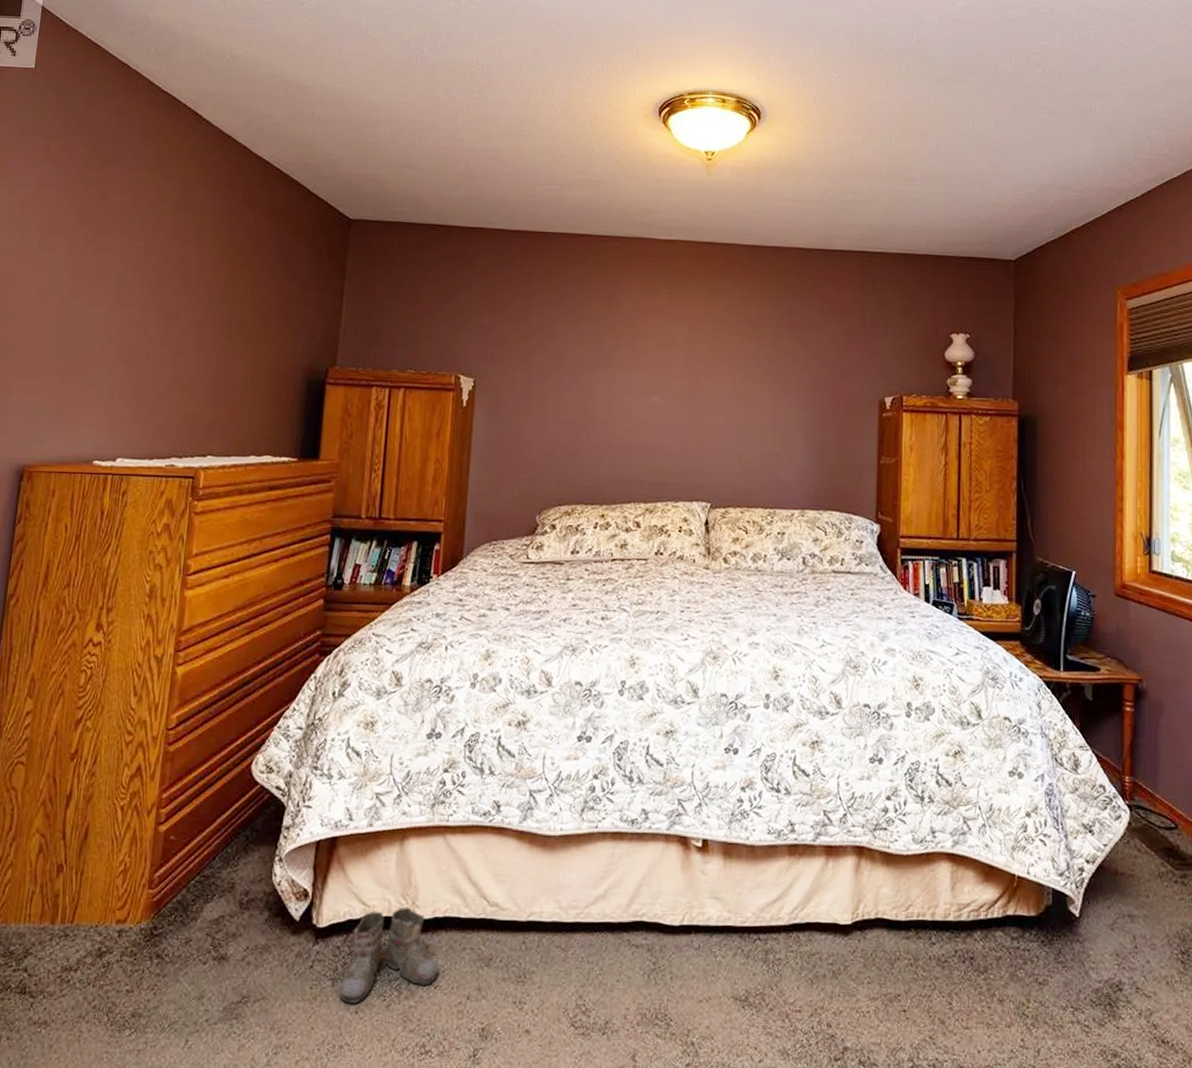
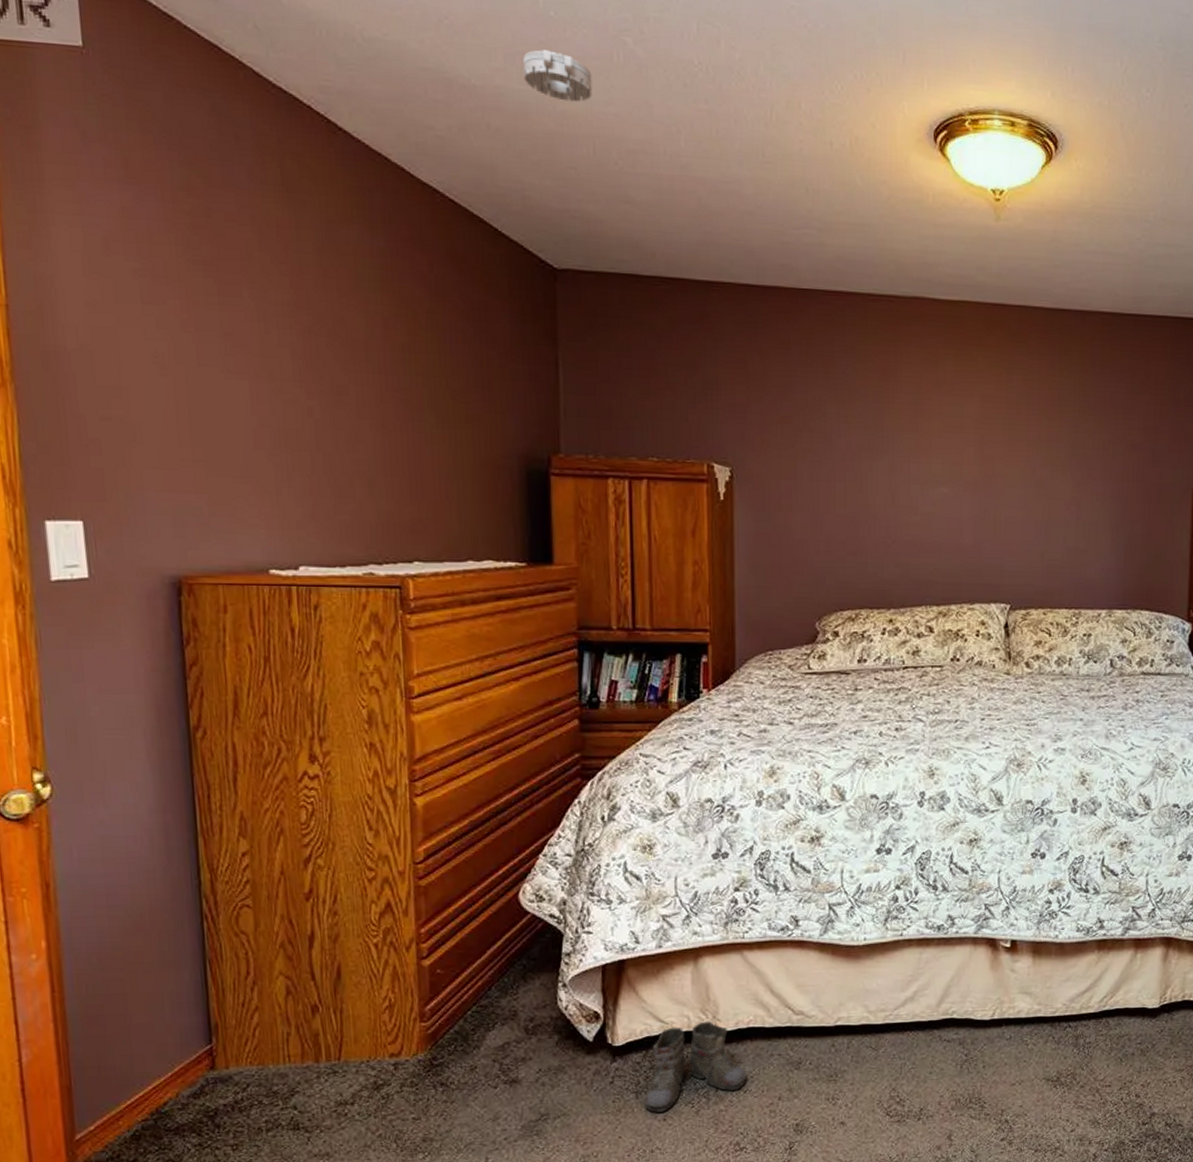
smoke detector: none [344,59,395,95] -> present [523,50,593,102]

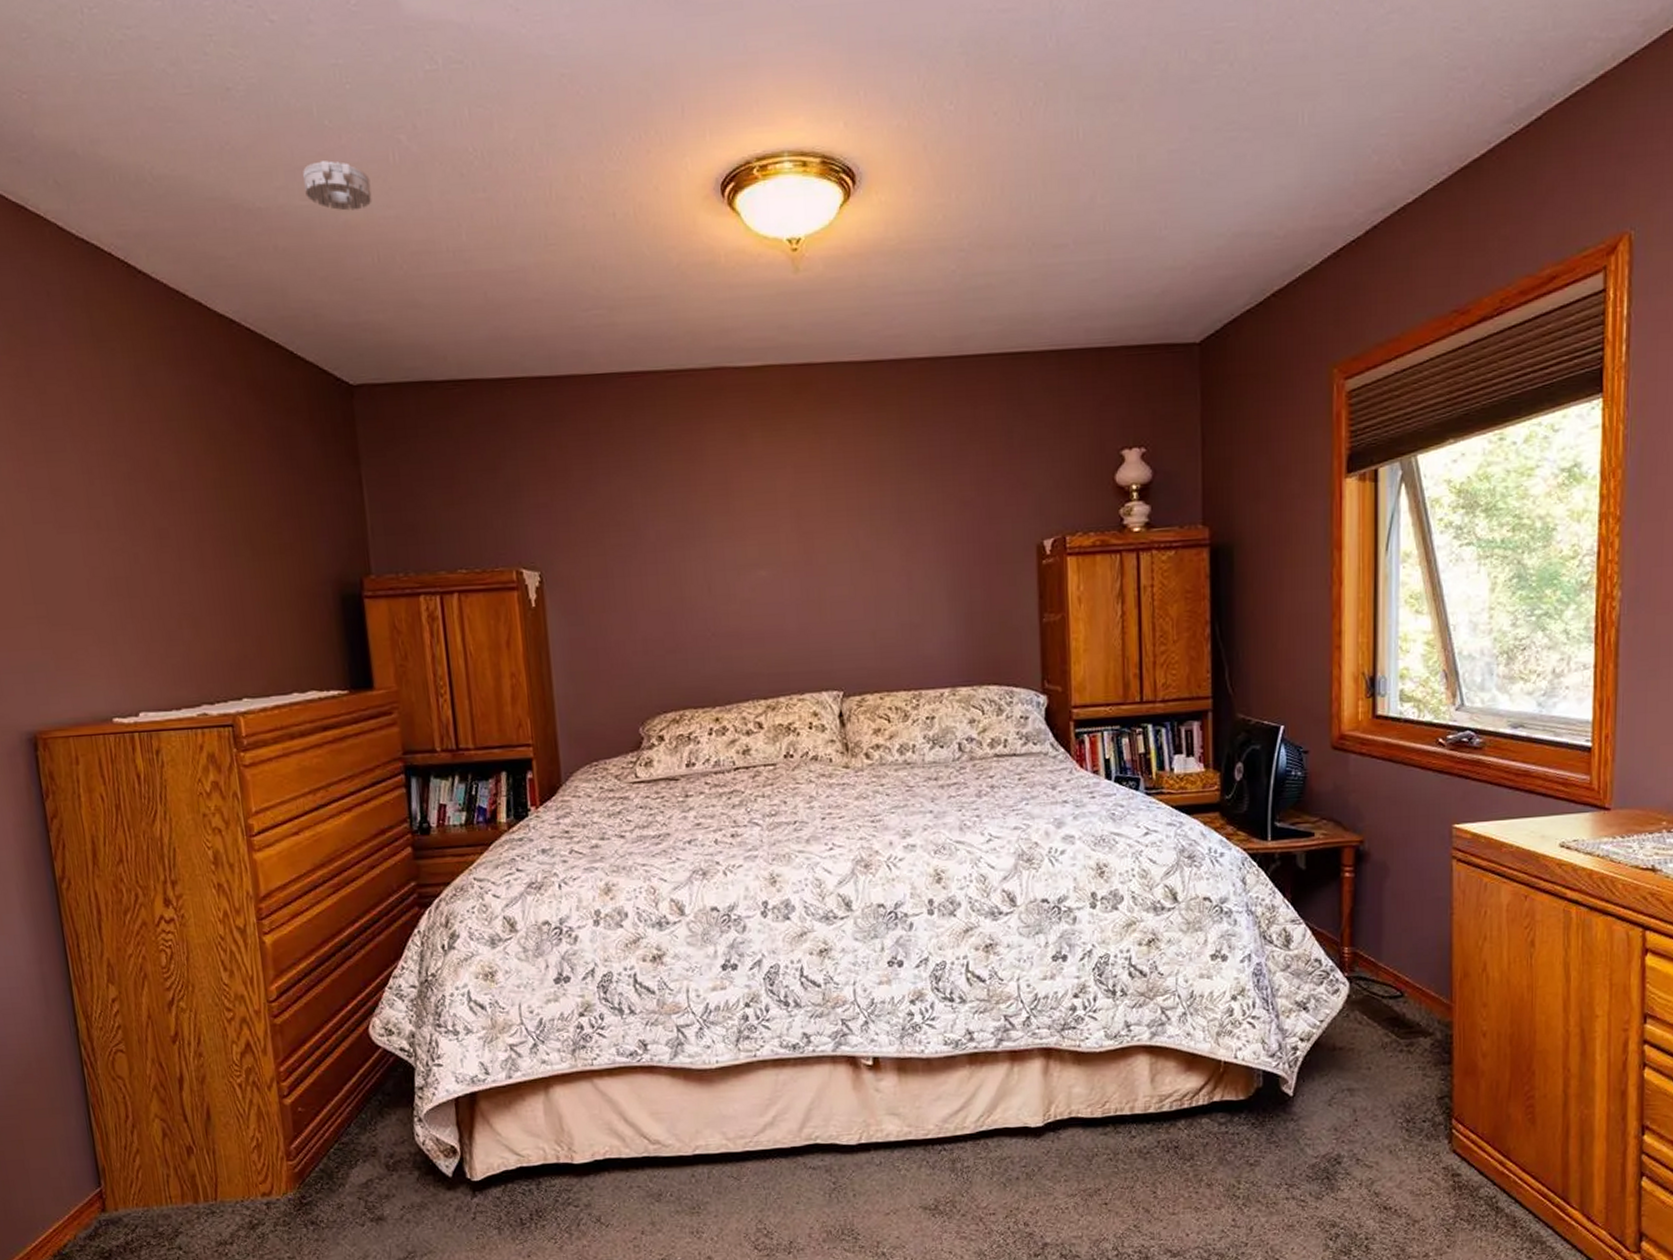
boots: present [635,1021,747,1114] -> none [497,1153,608,1250]

